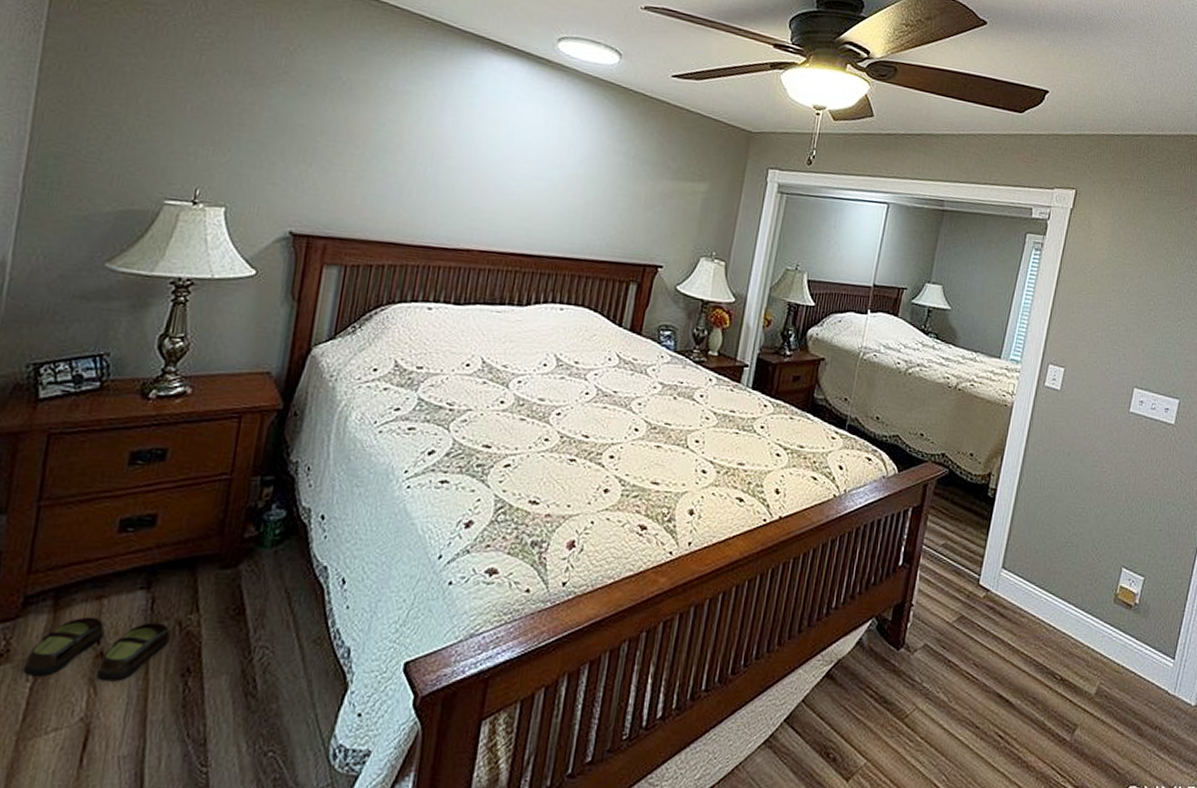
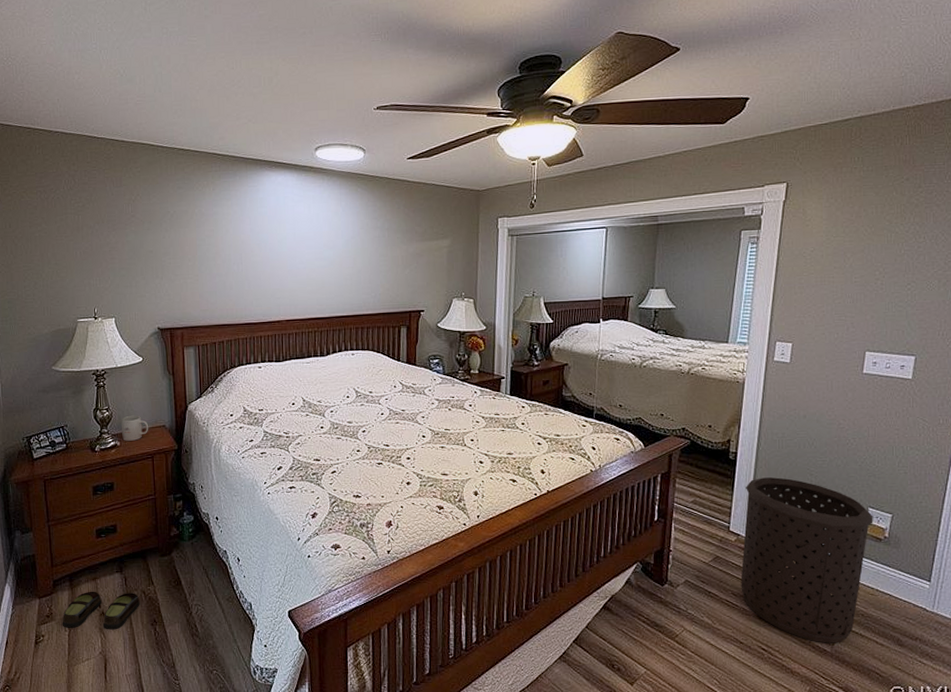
mug: none [197,351,245,390] -> present [121,415,149,441]
laundry basket: none [984,522,1126,731] -> present [740,477,873,643]

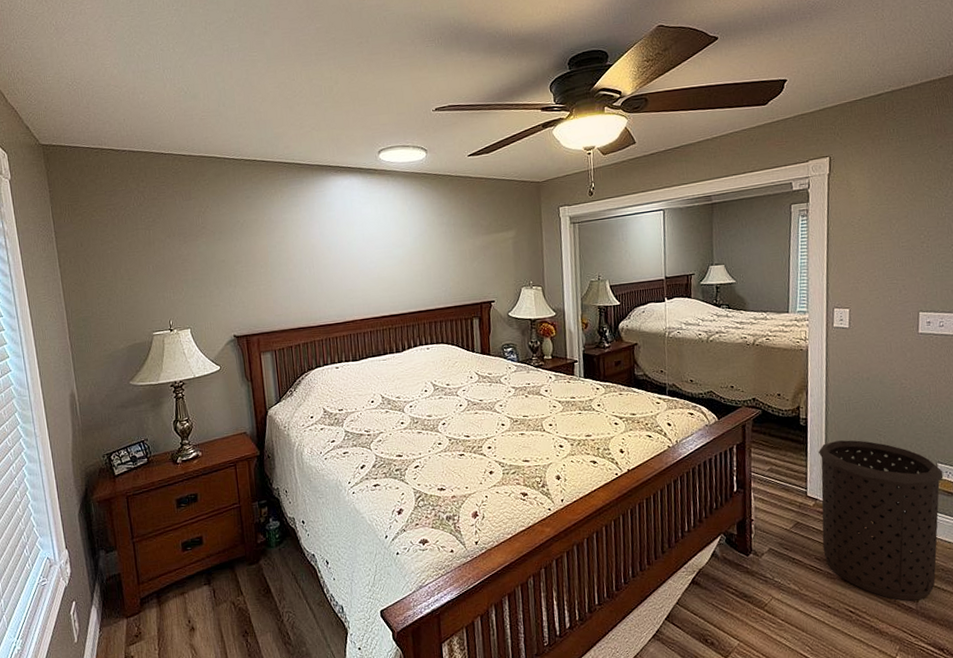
slippers: present [62,591,140,630] -> none [151,604,230,647]
mug: present [121,415,149,441] -> none [201,424,230,451]

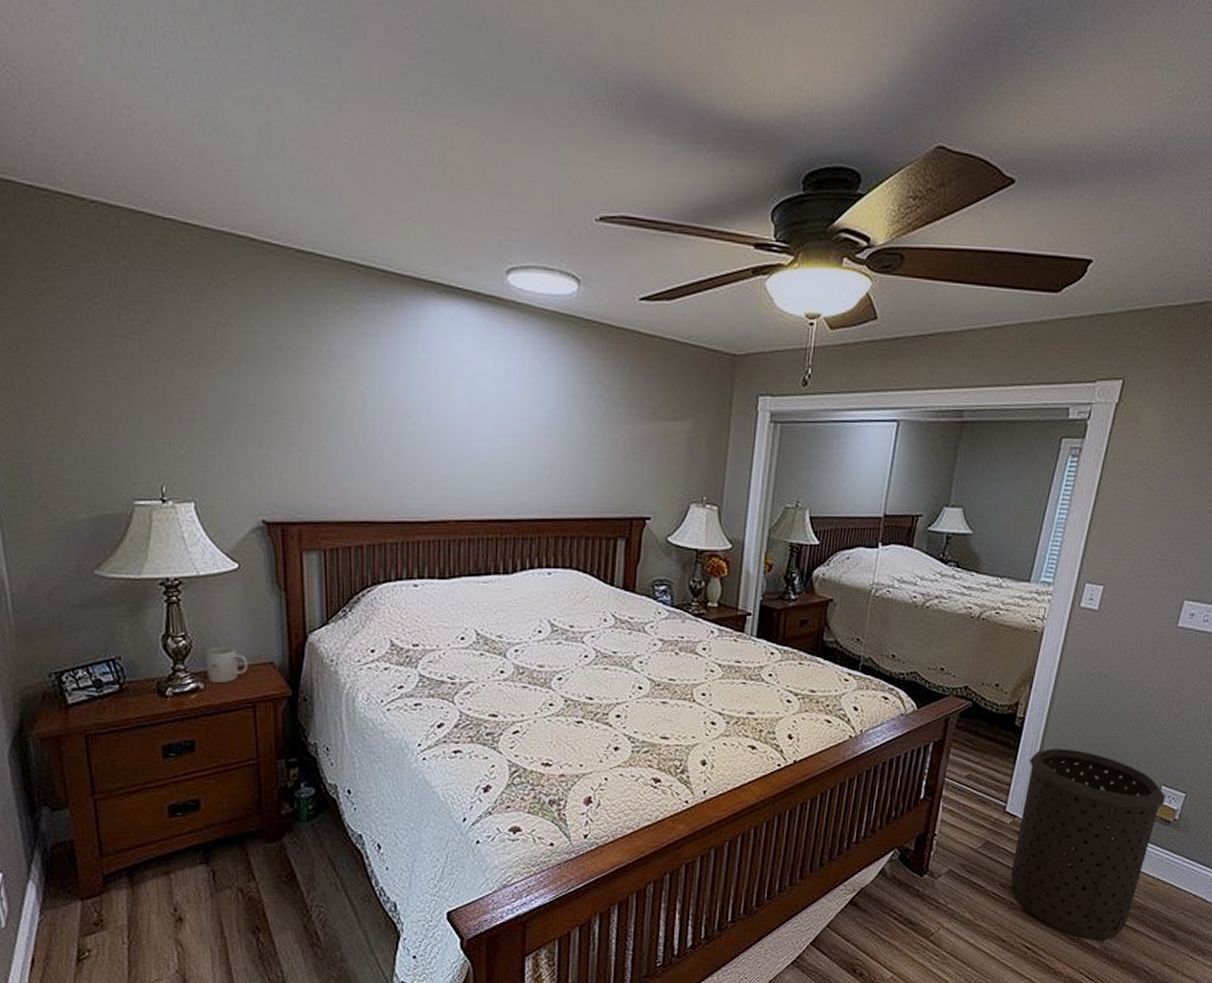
mug: none [201,424,230,451] -> present [205,646,249,682]

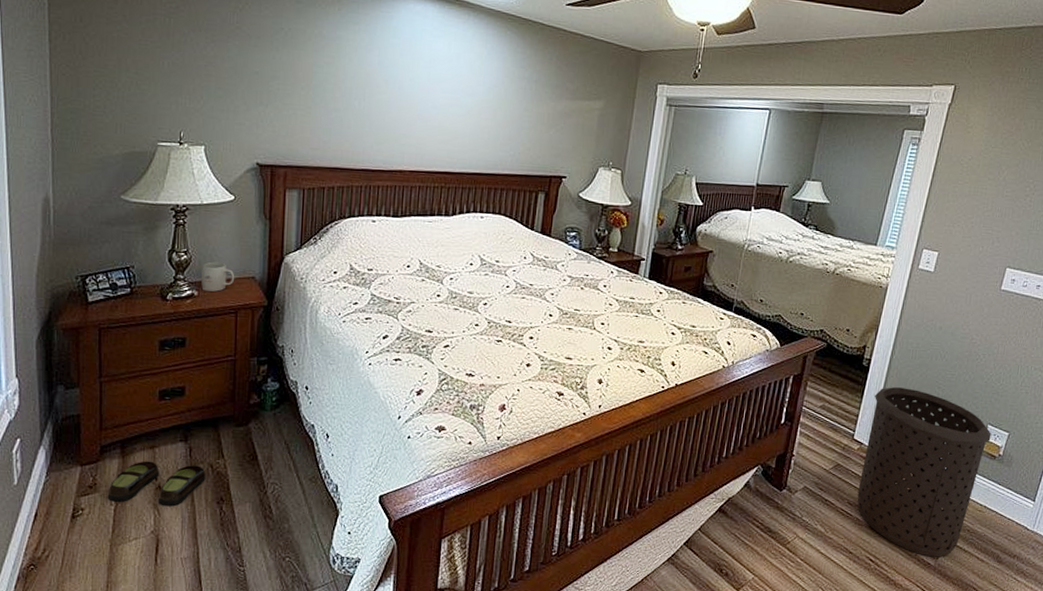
slippers: none [117,889,236,941] -> present [107,461,206,507]

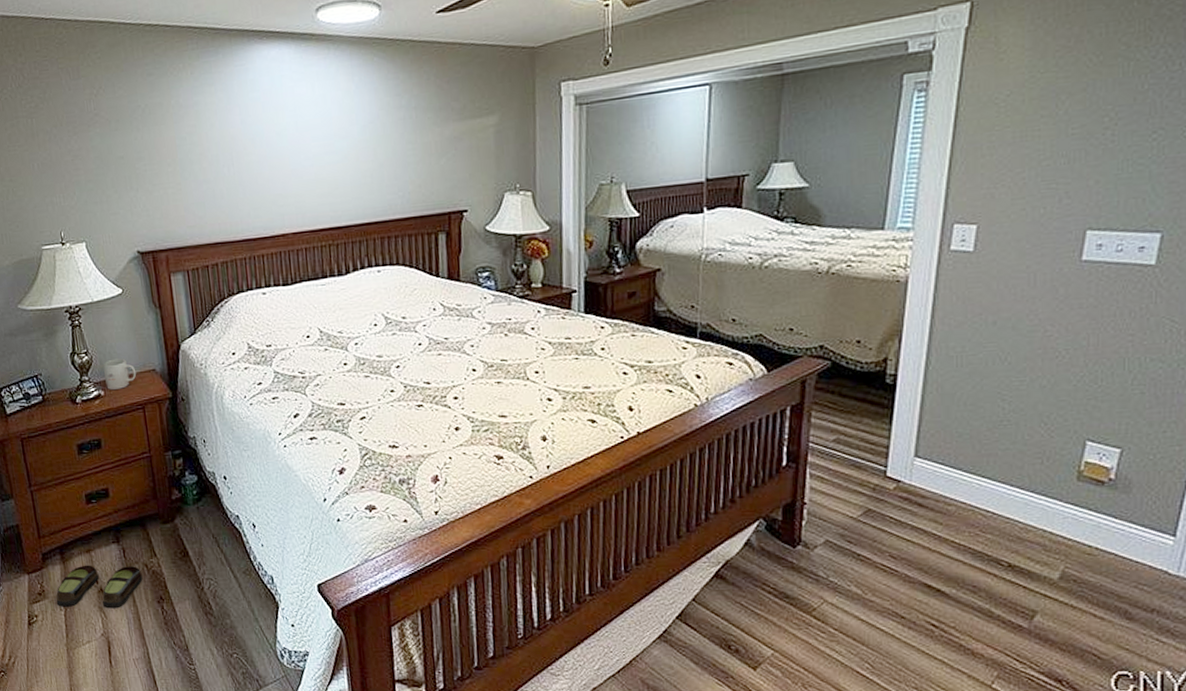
laundry basket: present [857,387,991,557] -> none [902,405,1093,617]

